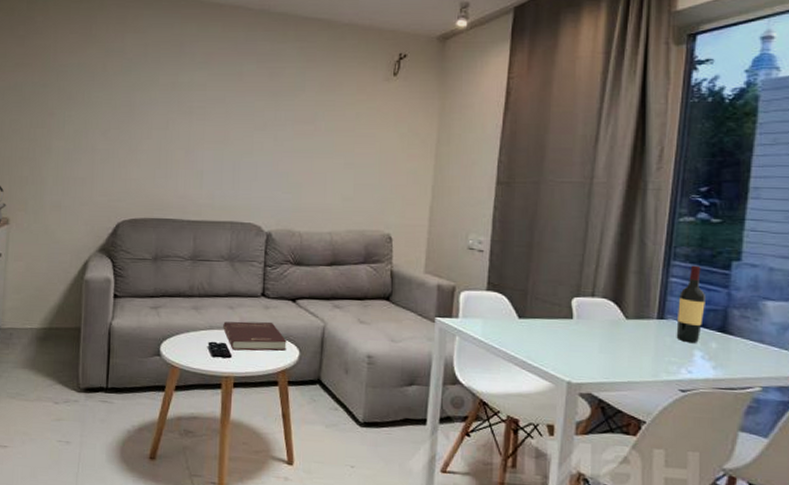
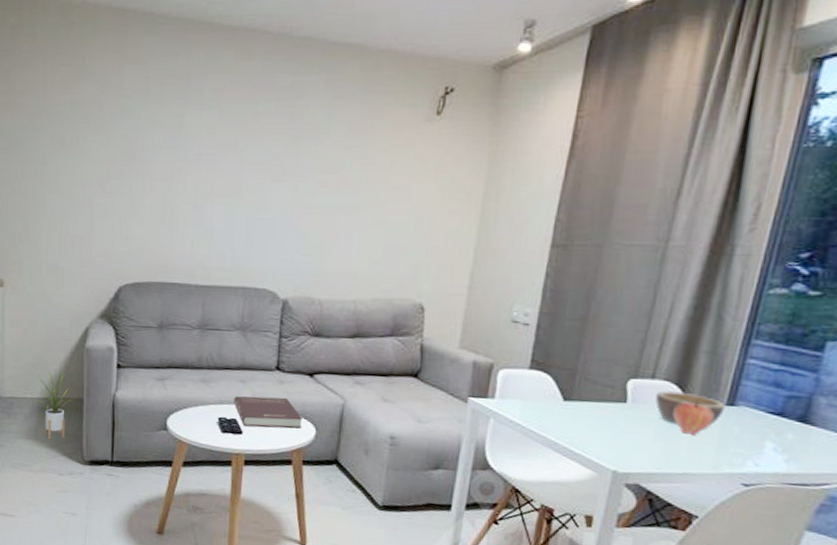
house plant: none [37,303,71,369] -> present [38,372,74,440]
bowl: none [597,307,657,338] -> present [655,390,726,427]
fruit: none [613,315,648,346] -> present [673,401,714,435]
wine bottle: present [676,265,705,343] -> none [746,345,788,433]

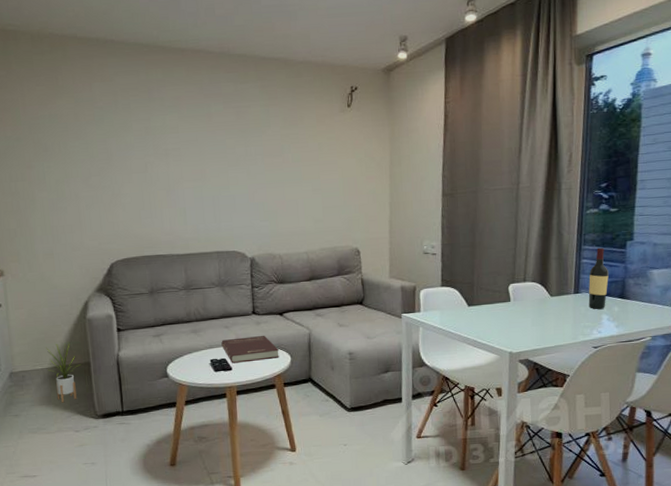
bowl: present [655,390,726,427] -> none [529,288,574,312]
fruit: present [673,401,714,435] -> none [541,293,567,318]
wine bottle: none [746,345,788,433] -> present [588,247,609,309]

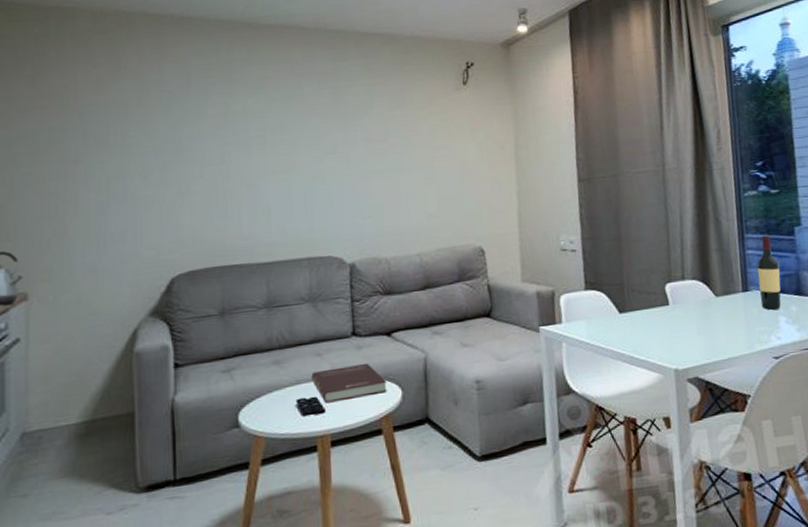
house plant: present [46,342,81,403] -> none [75,385,122,473]

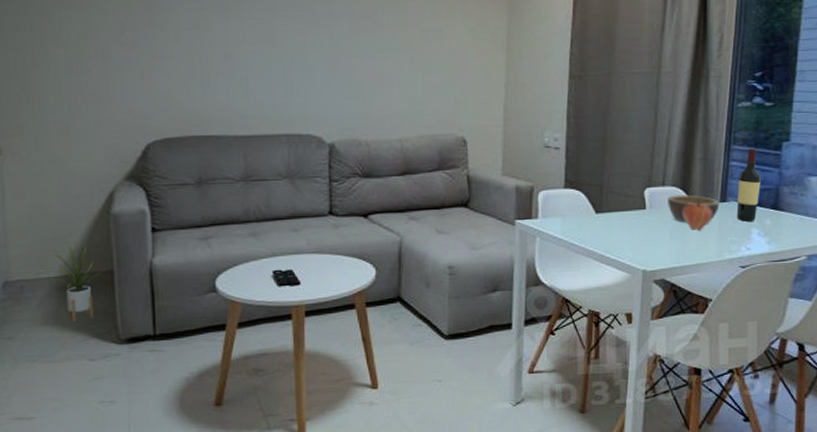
house plant: none [75,385,122,473] -> present [54,244,102,323]
book: present [311,364,387,404] -> none [288,242,361,276]
bowl: none [689,287,743,316] -> present [668,194,720,223]
fruit: none [706,292,737,323] -> present [682,201,712,230]

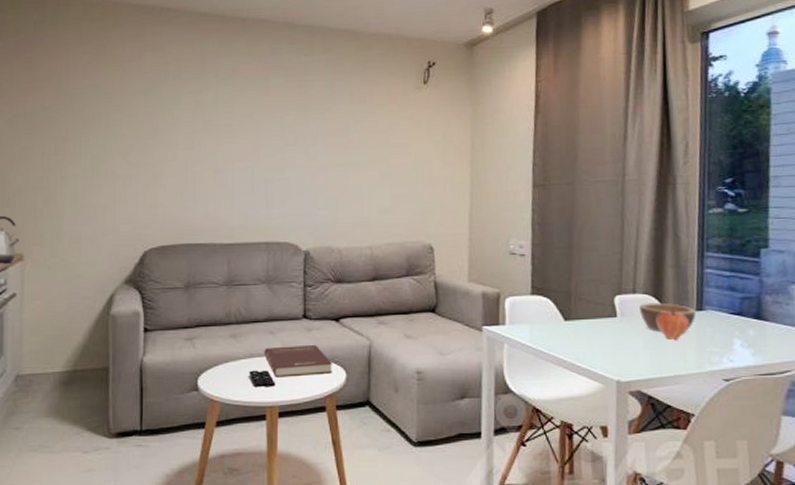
house plant: present [54,244,102,323] -> none [60,342,99,416]
book: none [288,242,361,276] -> present [264,345,332,378]
wine bottle: present [736,148,761,221] -> none [715,255,740,331]

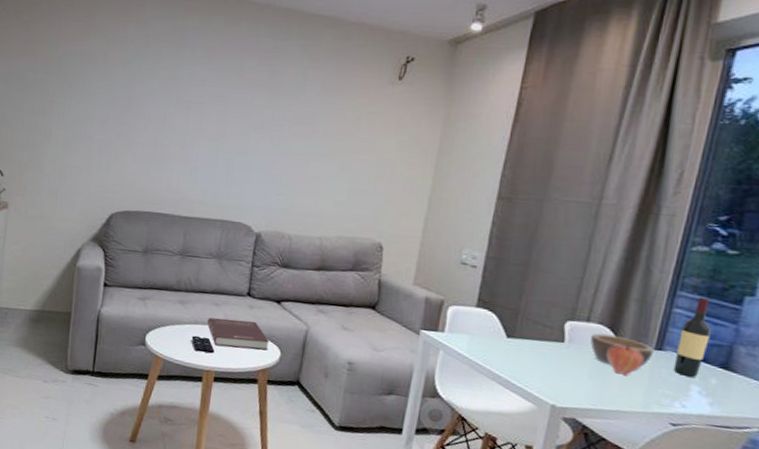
wine bottle: none [715,255,740,331] -> present [673,297,711,377]

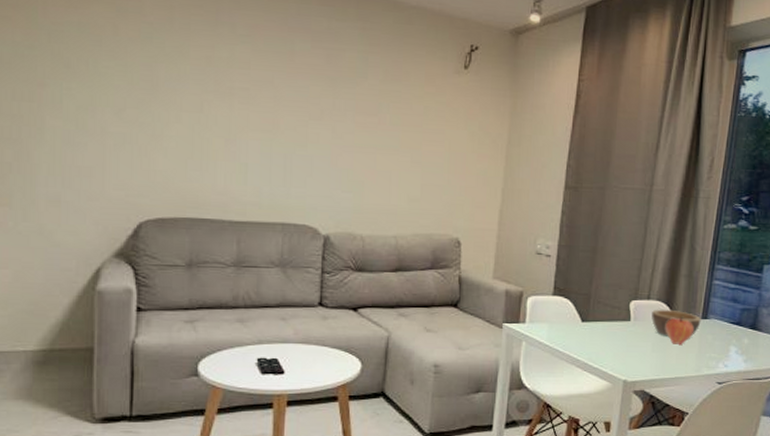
book: present [207,317,269,351] -> none [274,334,347,366]
wine bottle: present [673,297,711,377] -> none [716,269,742,339]

